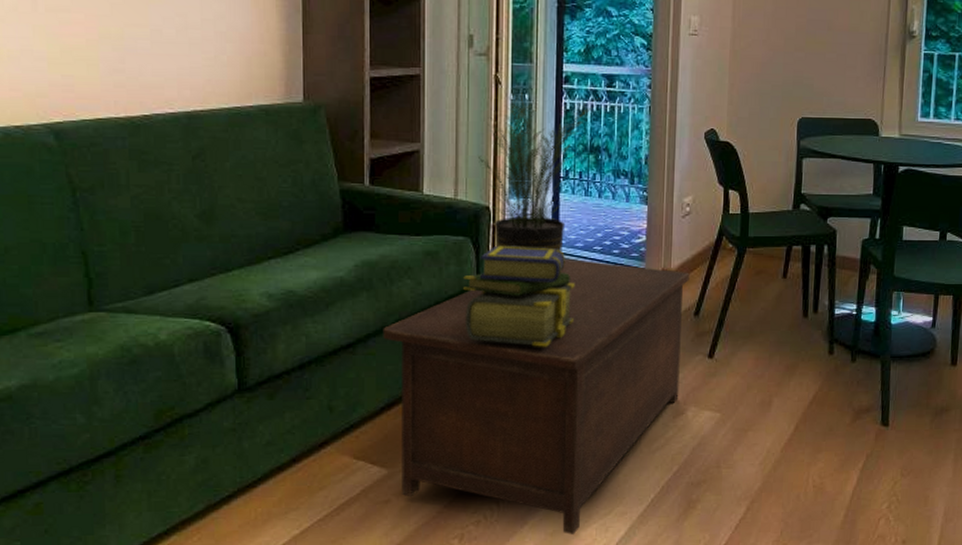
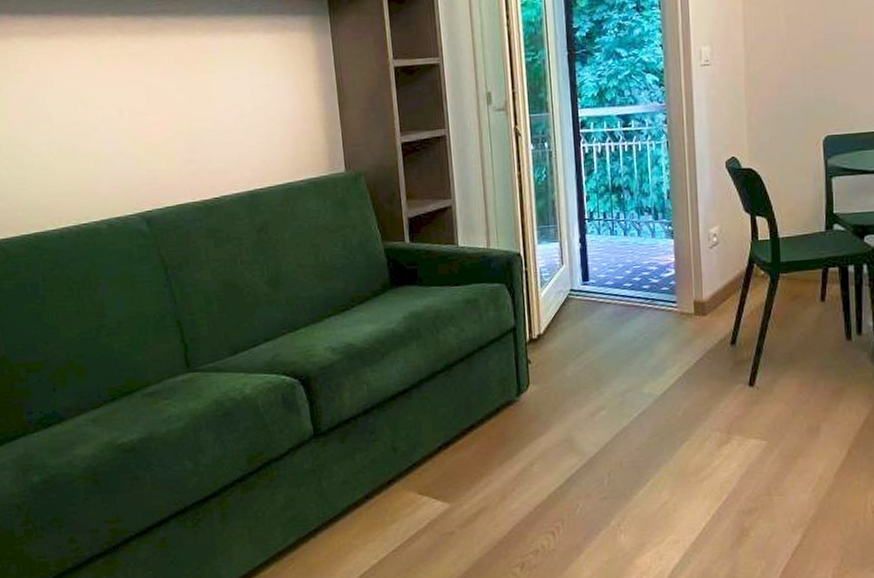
cabinet: present [383,258,690,536] -> none [433,297,723,564]
stack of books: present [463,245,576,347] -> none [502,288,610,384]
potted plant: present [479,92,601,251] -> none [506,138,618,292]

